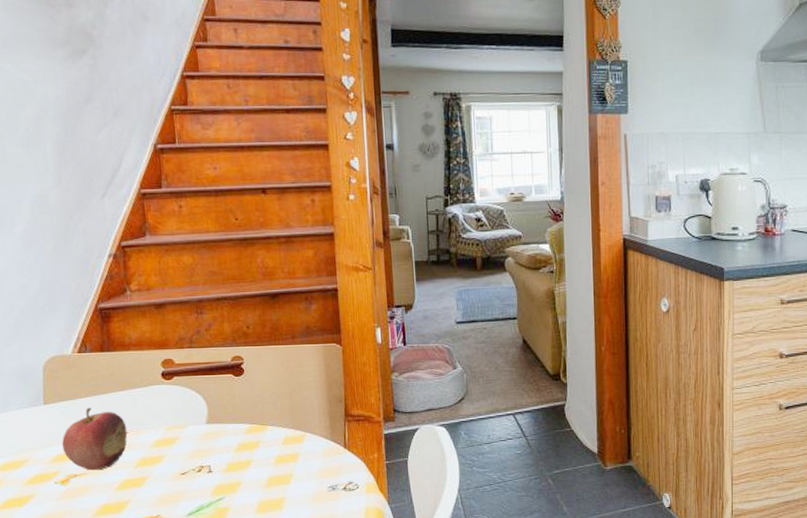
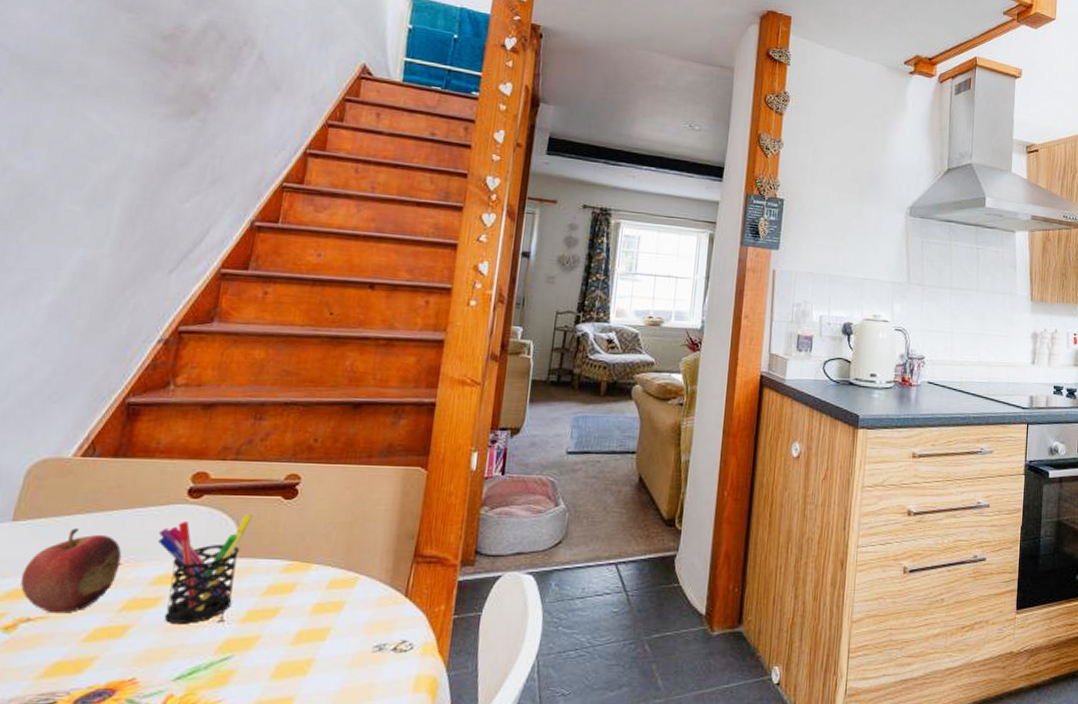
pen holder: none [148,389,215,475] -> present [158,514,253,623]

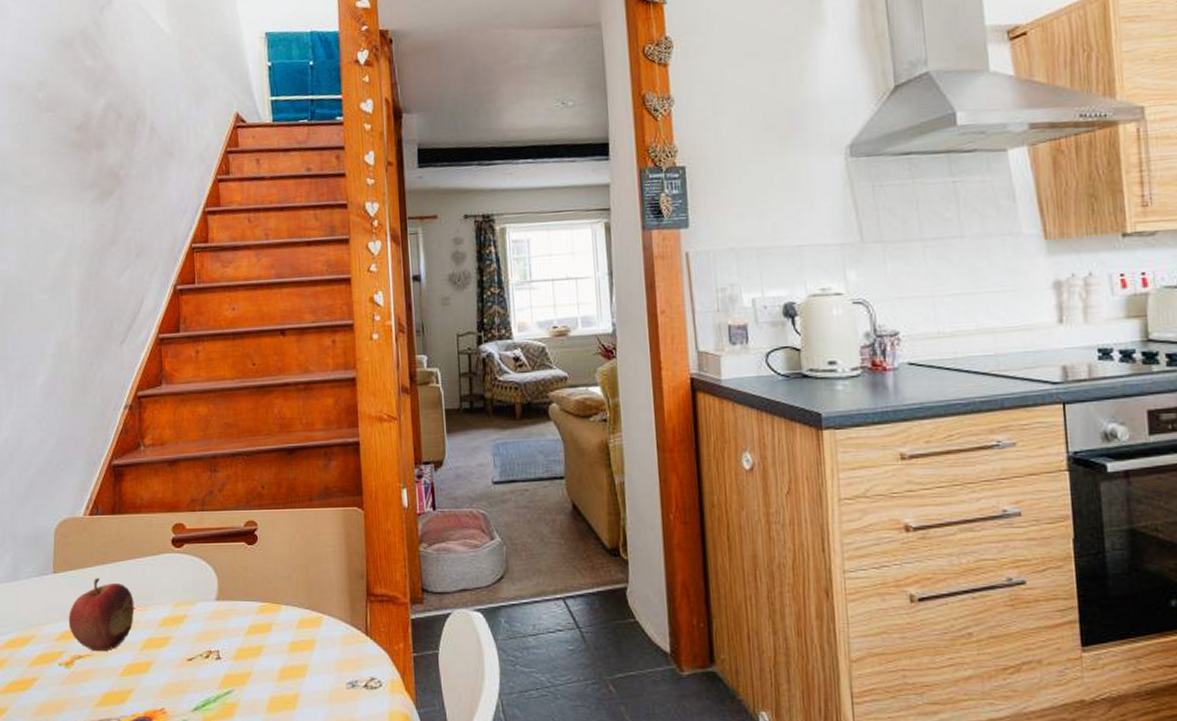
pen holder: present [158,514,253,623] -> none [157,560,226,660]

